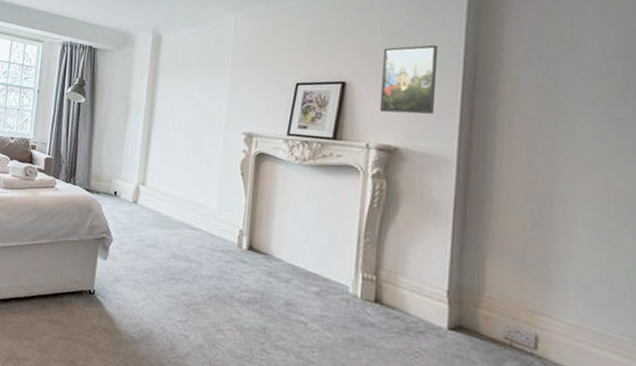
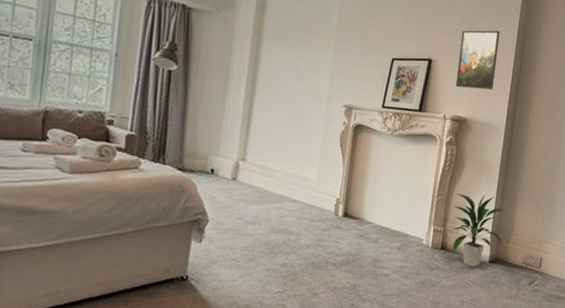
indoor plant: none [388,236,469,332] -> present [452,193,506,267]

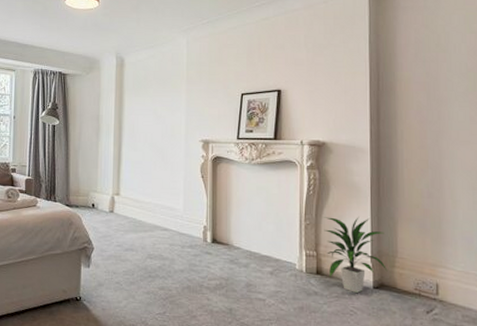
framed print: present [455,30,501,90] -> none [308,54,351,114]

